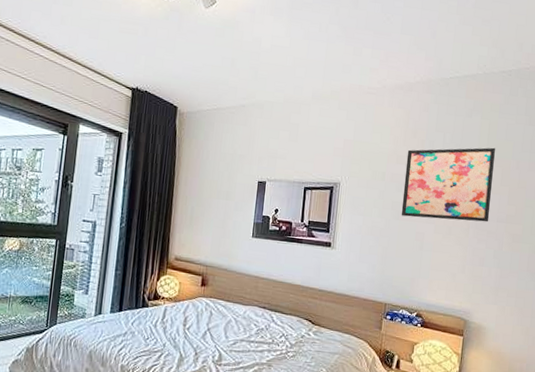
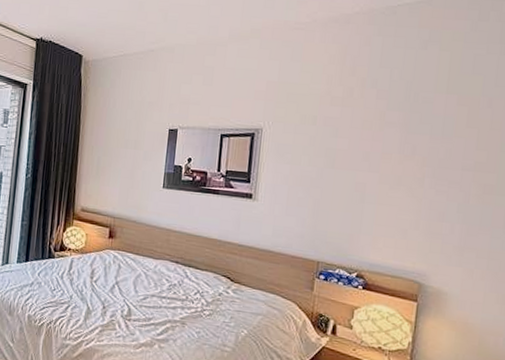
wall art: present [401,147,495,222] -> none [336,83,459,171]

